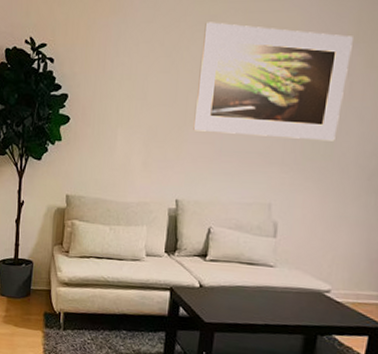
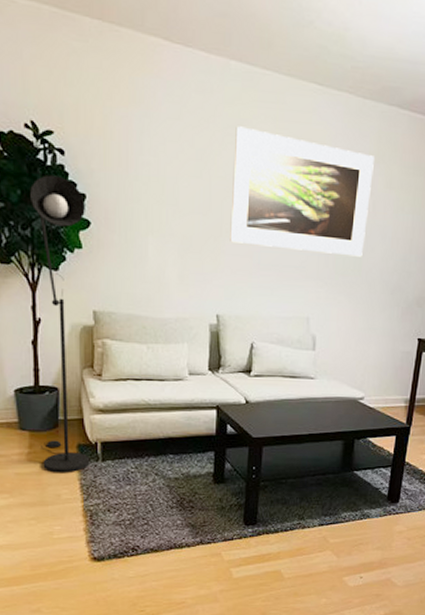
floor lamp: none [15,80,68,338] -> present [29,175,90,473]

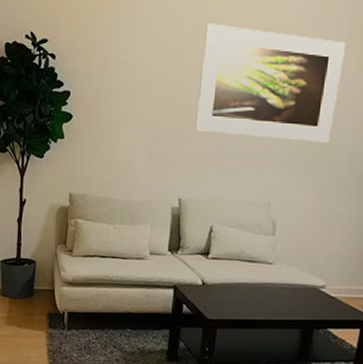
floor lamp: present [29,175,90,473] -> none [18,76,70,338]

